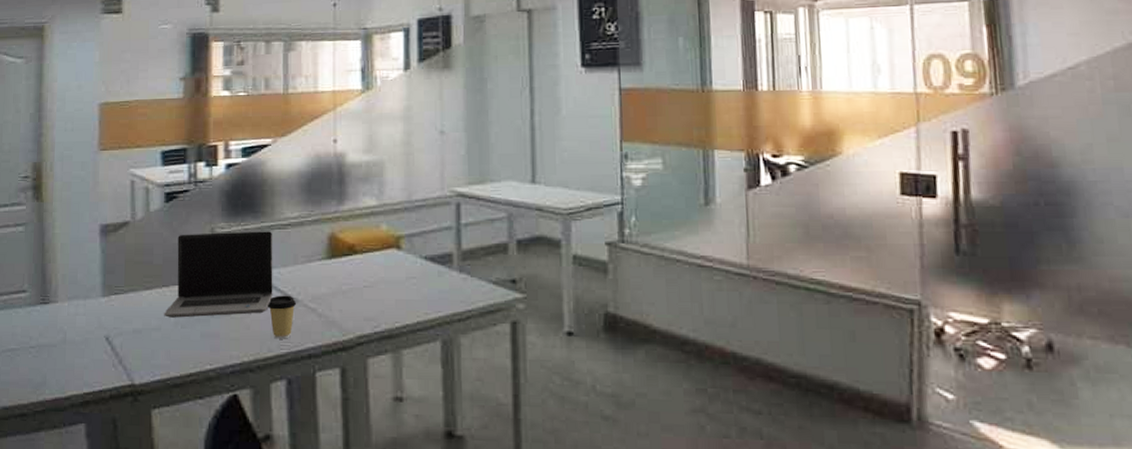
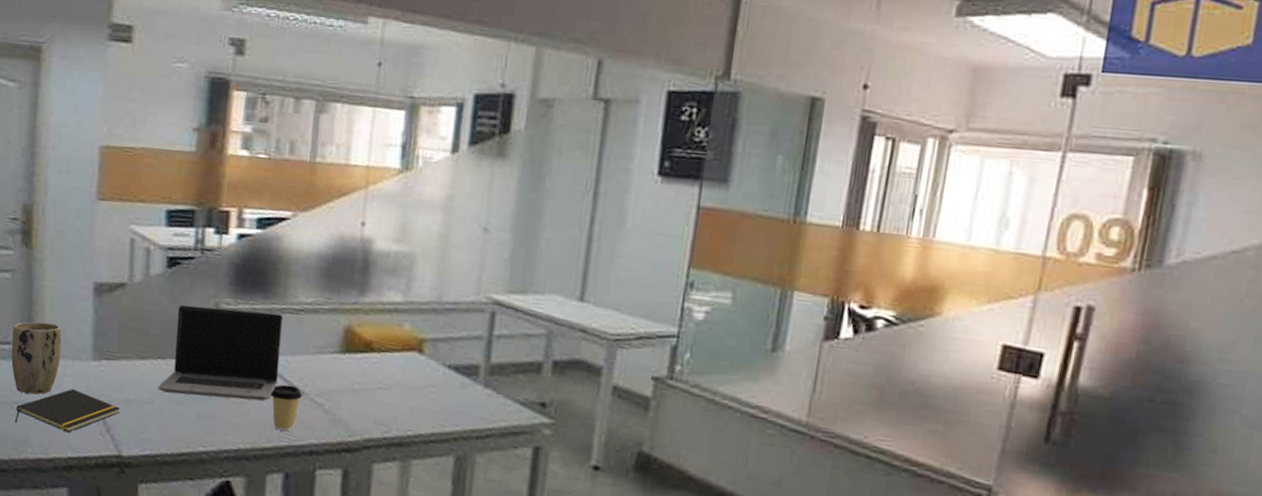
plant pot: none [27,267,73,337] -> present [11,321,62,394]
notepad: none [32,327,131,369] -> present [14,389,121,433]

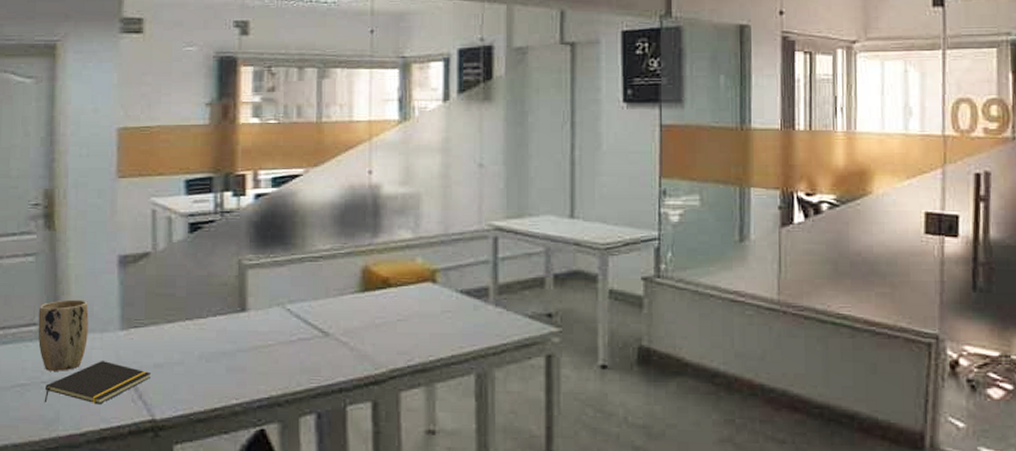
laptop computer: present [158,304,284,401] -> none [187,263,304,352]
coffee cup: present [271,384,303,432] -> none [297,328,328,373]

